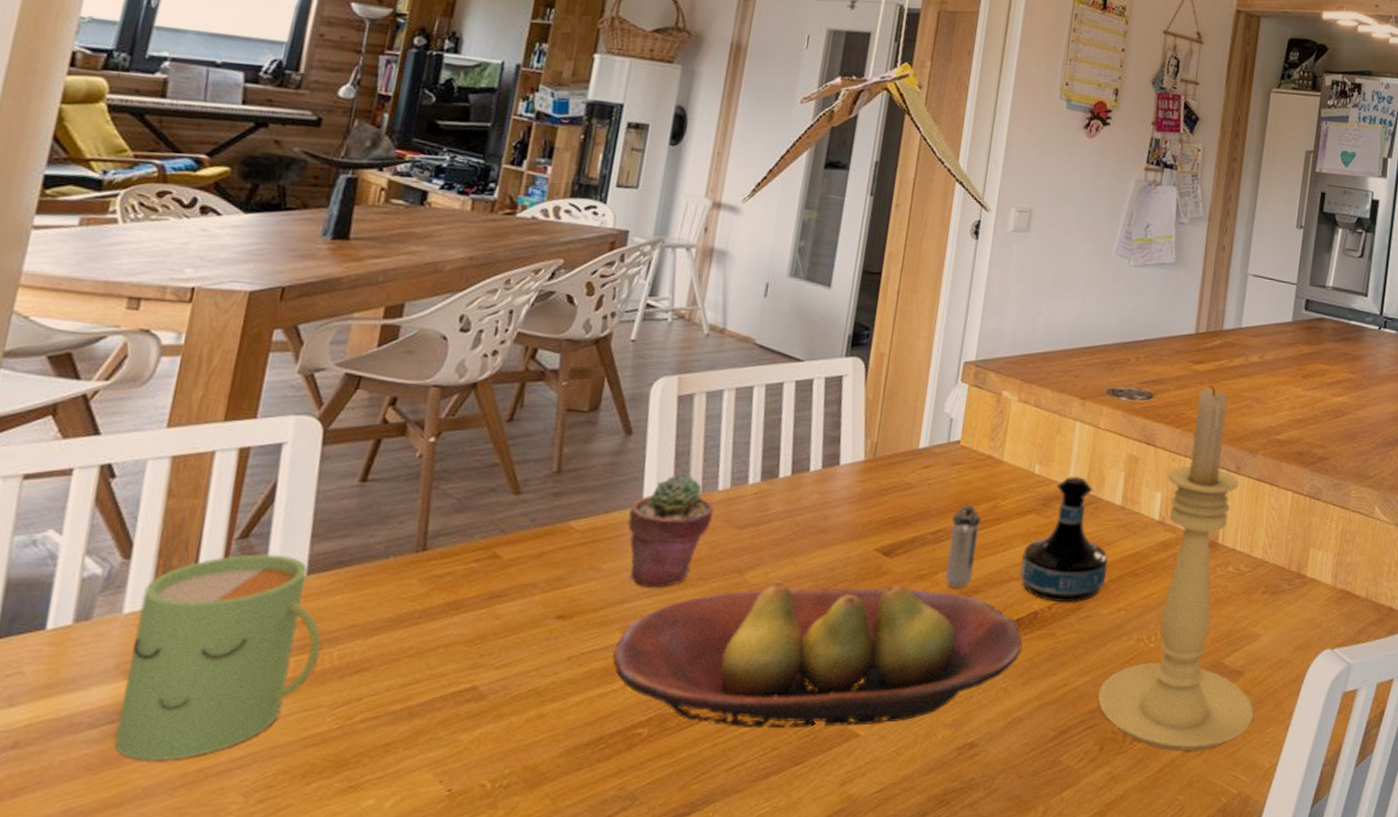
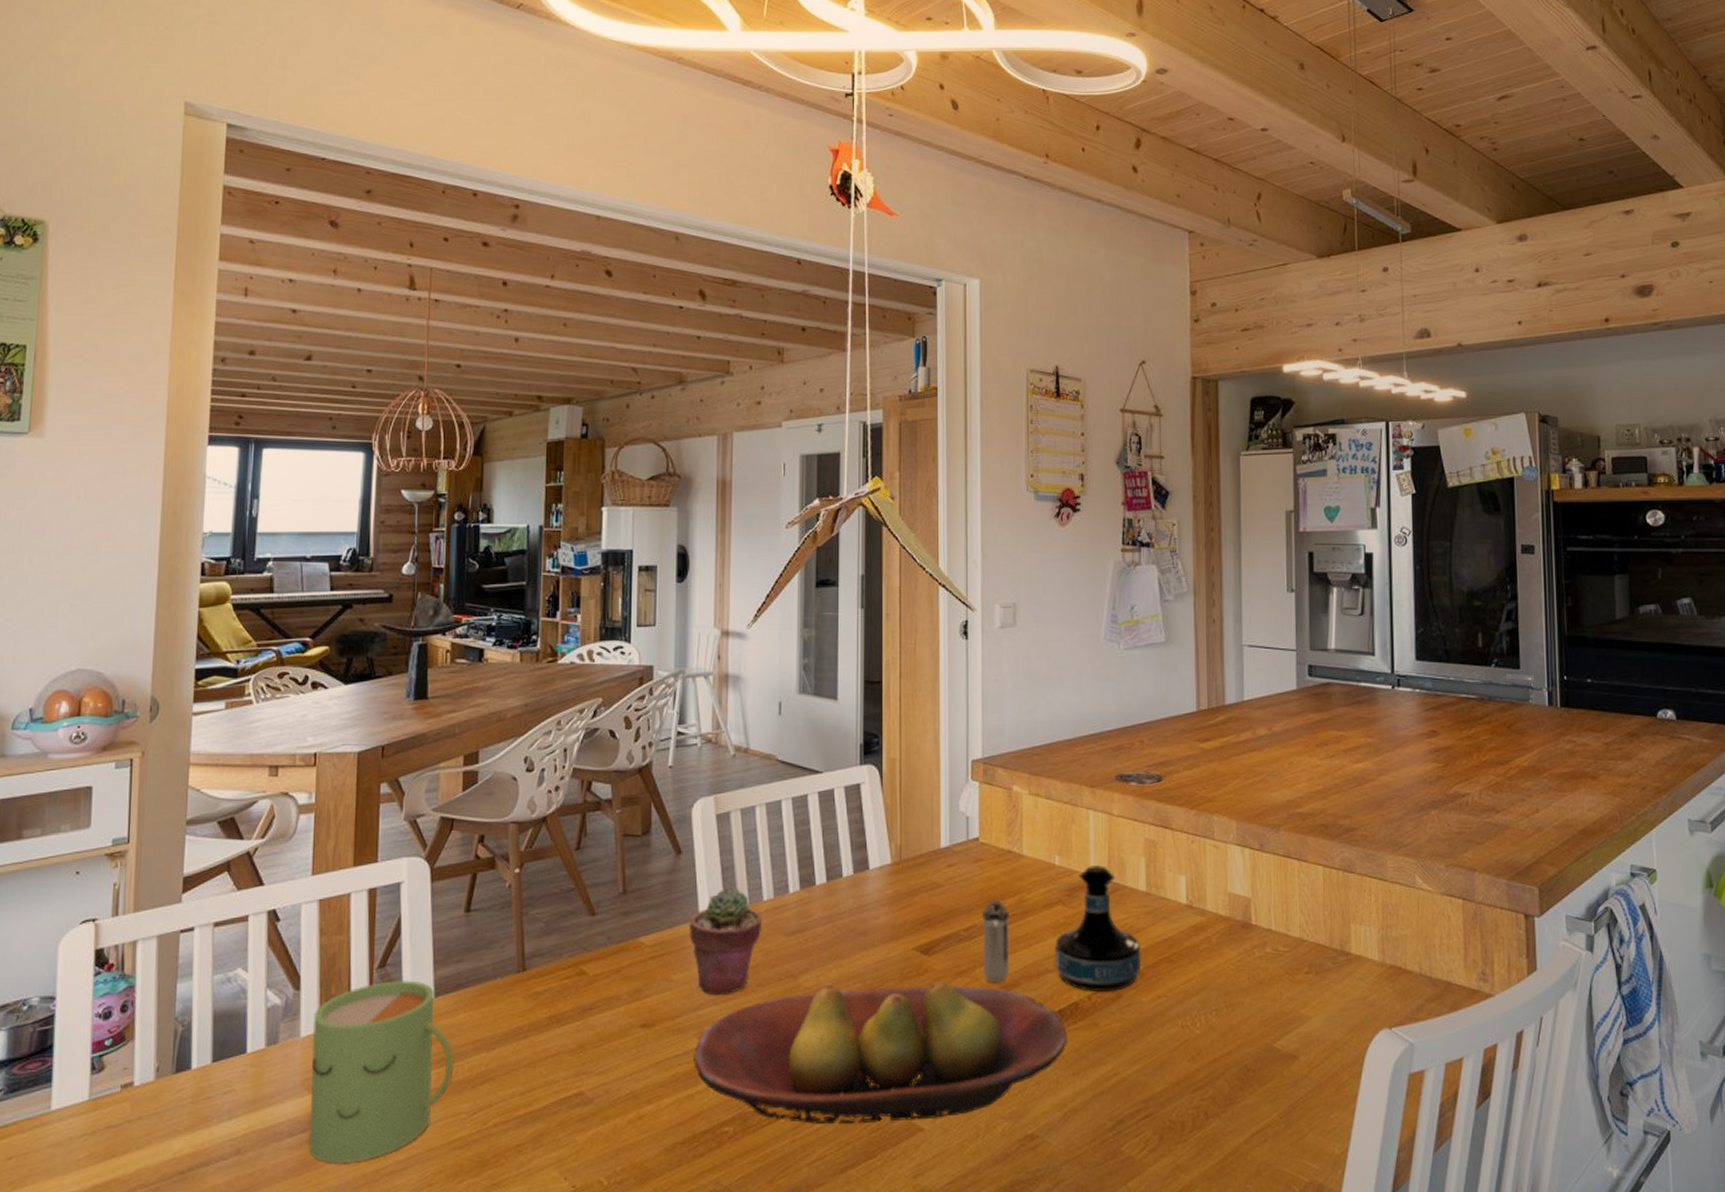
candle holder: present [1098,385,1254,752] -> none [1150,763,1315,1140]

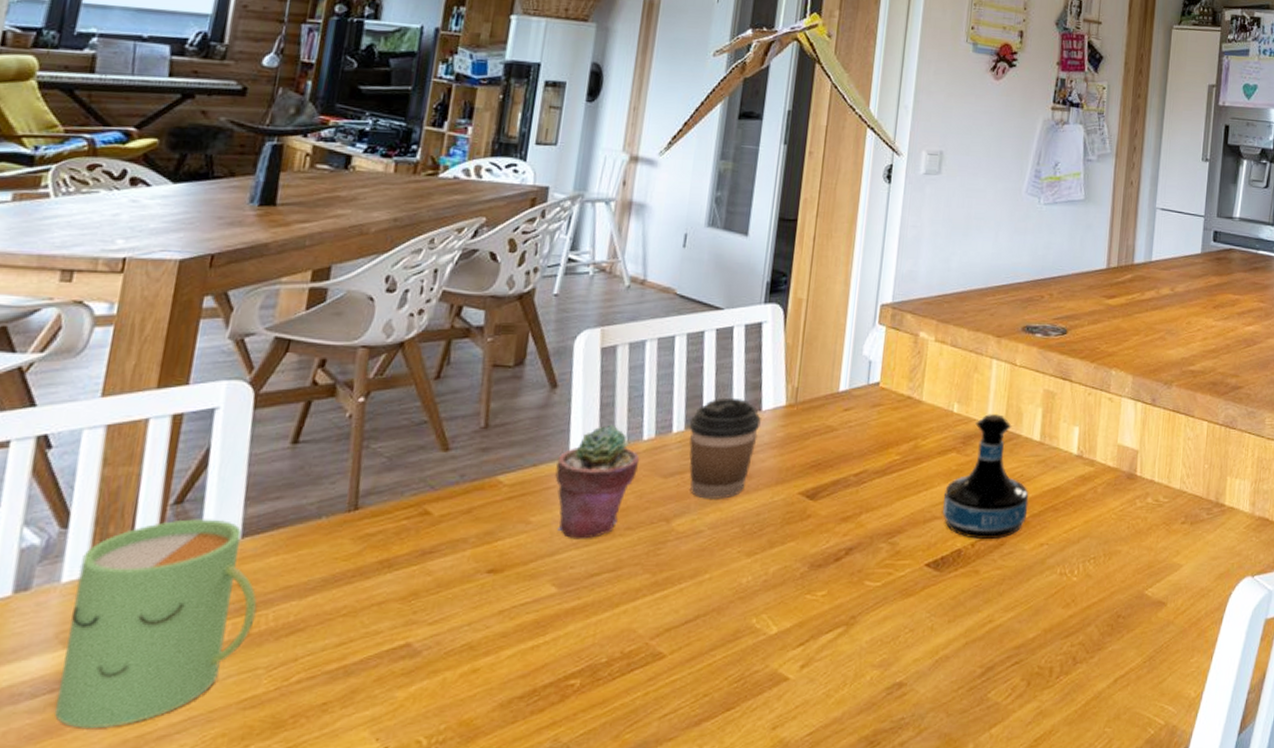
fruit bowl: present [693,982,1067,1125] -> none [543,527,947,675]
coffee cup: none [803,857,869,957] -> present [688,397,761,501]
shaker: present [982,899,1009,982] -> none [868,444,902,528]

